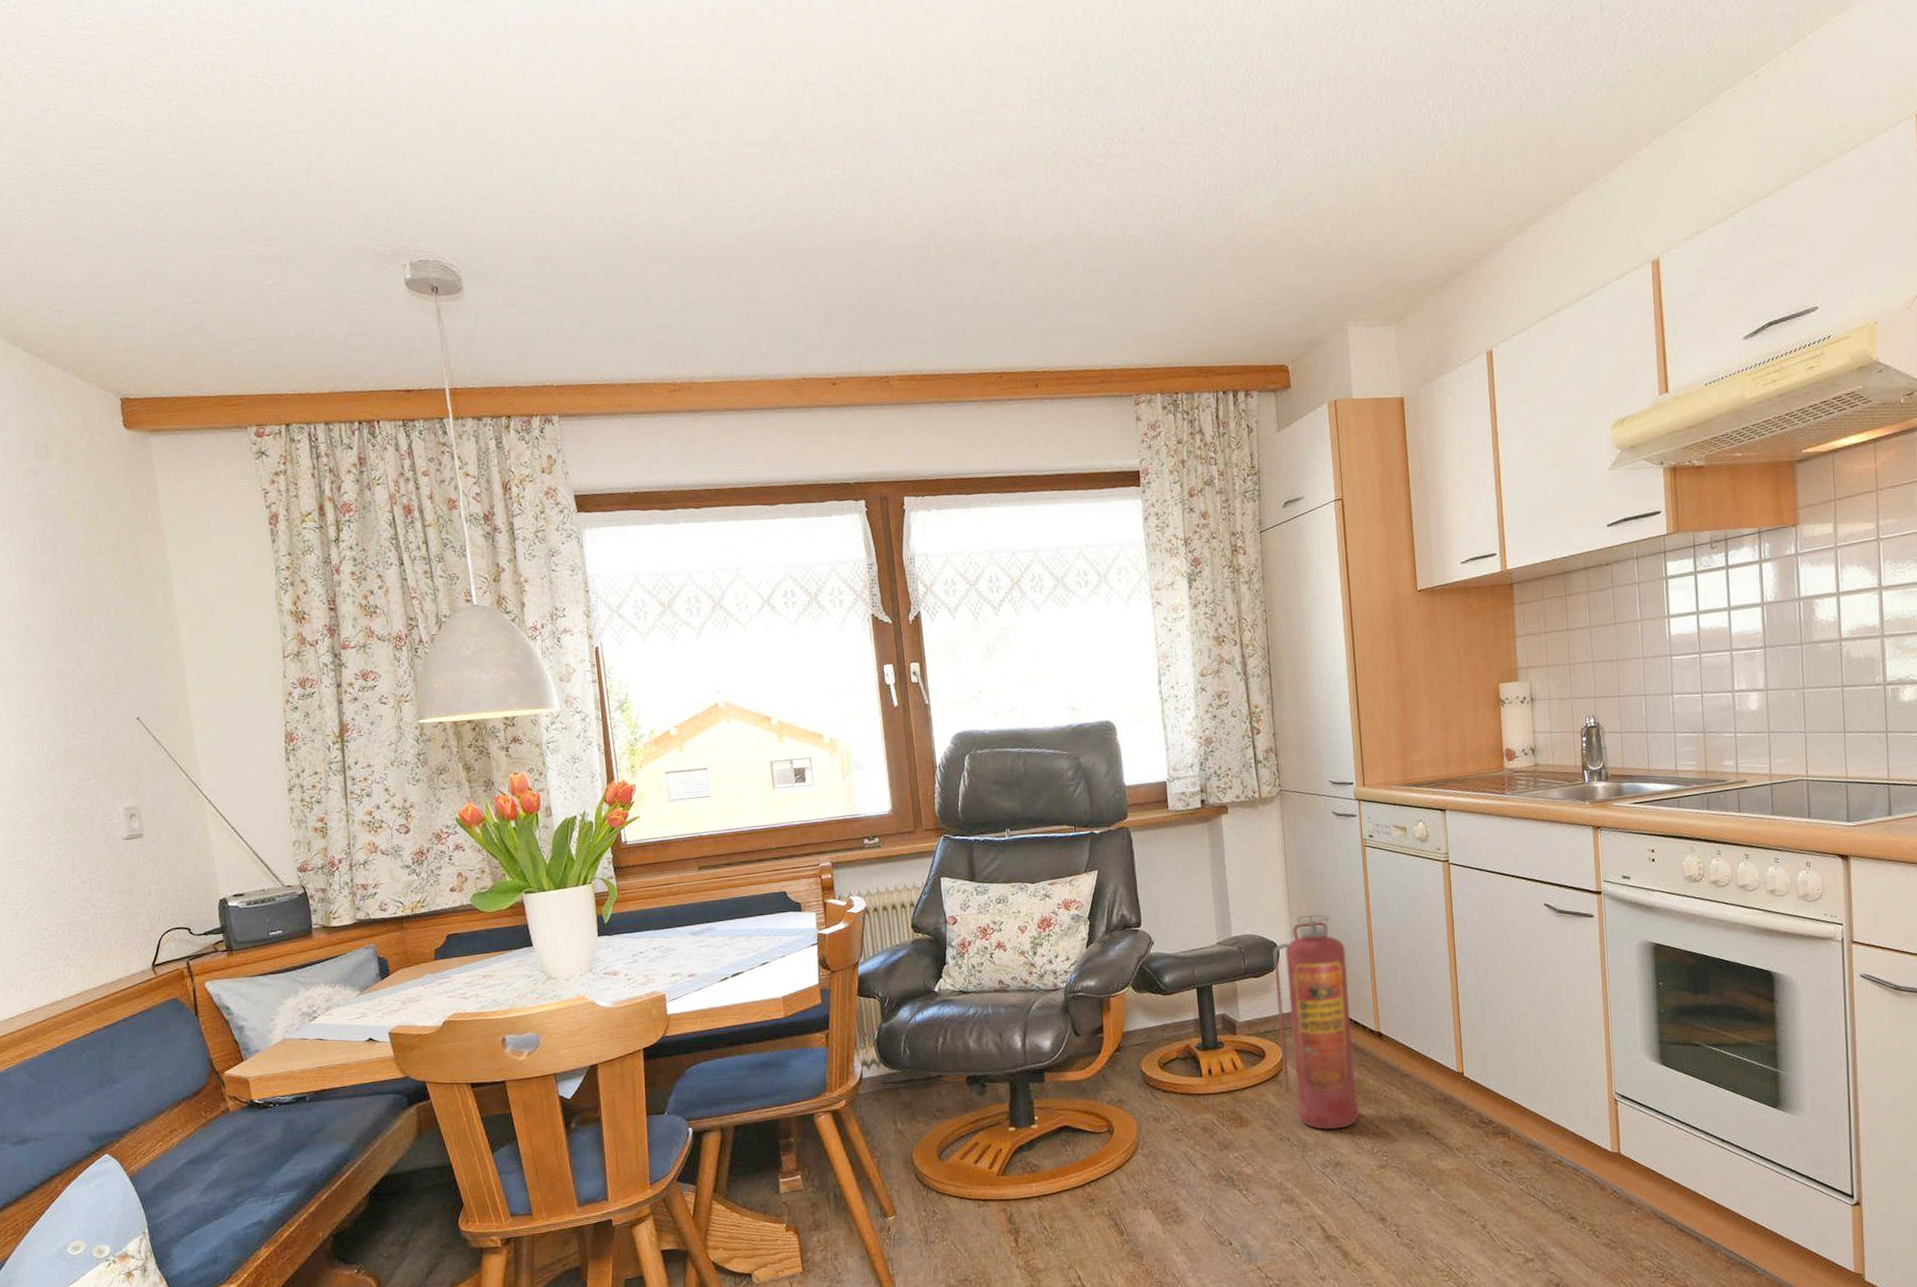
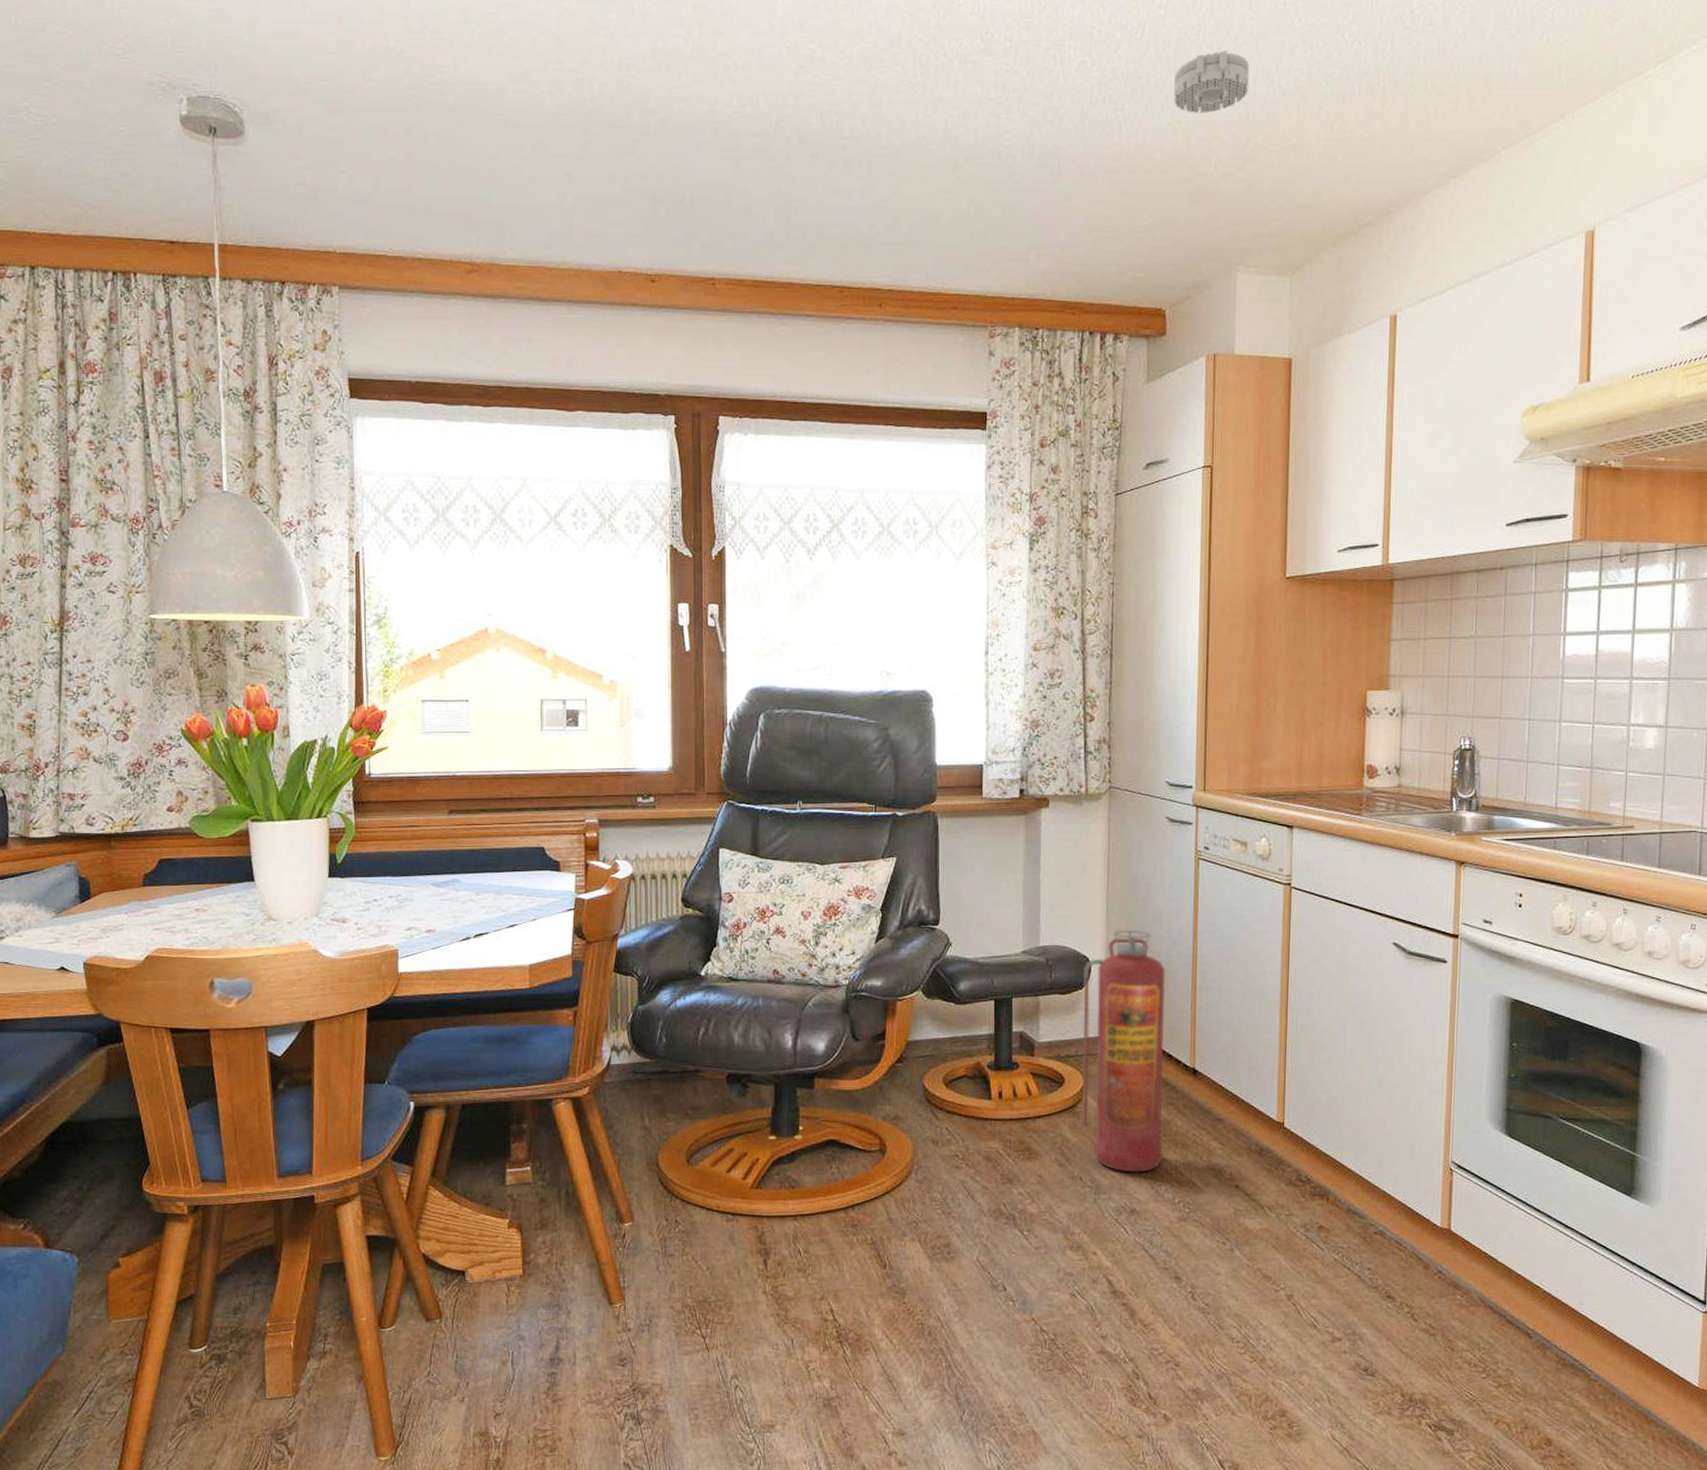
smoke detector: none [1276,133,1343,191] -> present [1174,51,1250,113]

